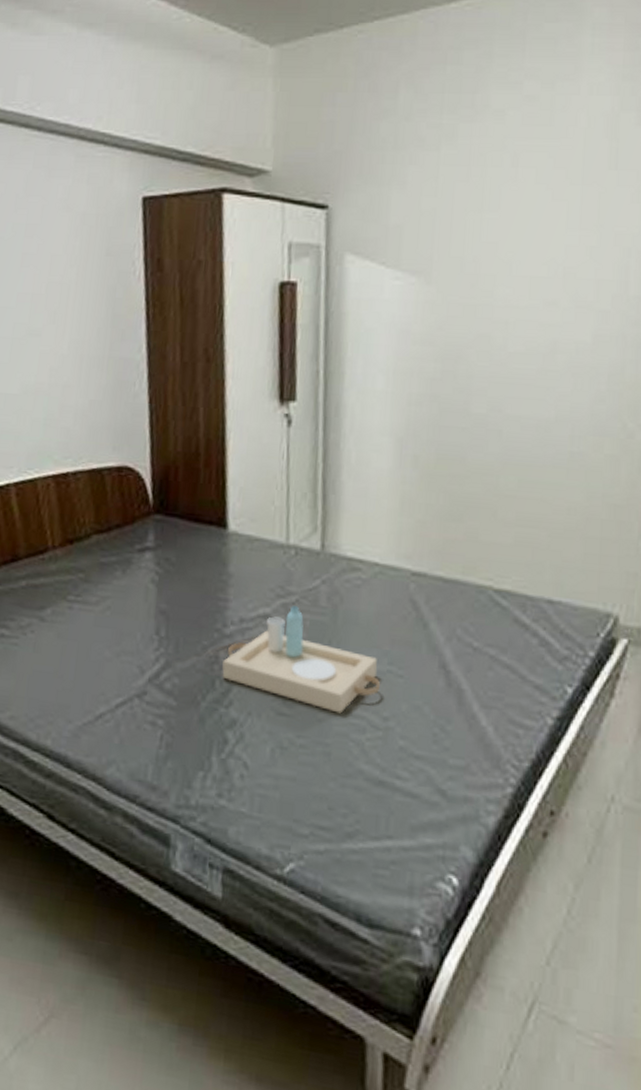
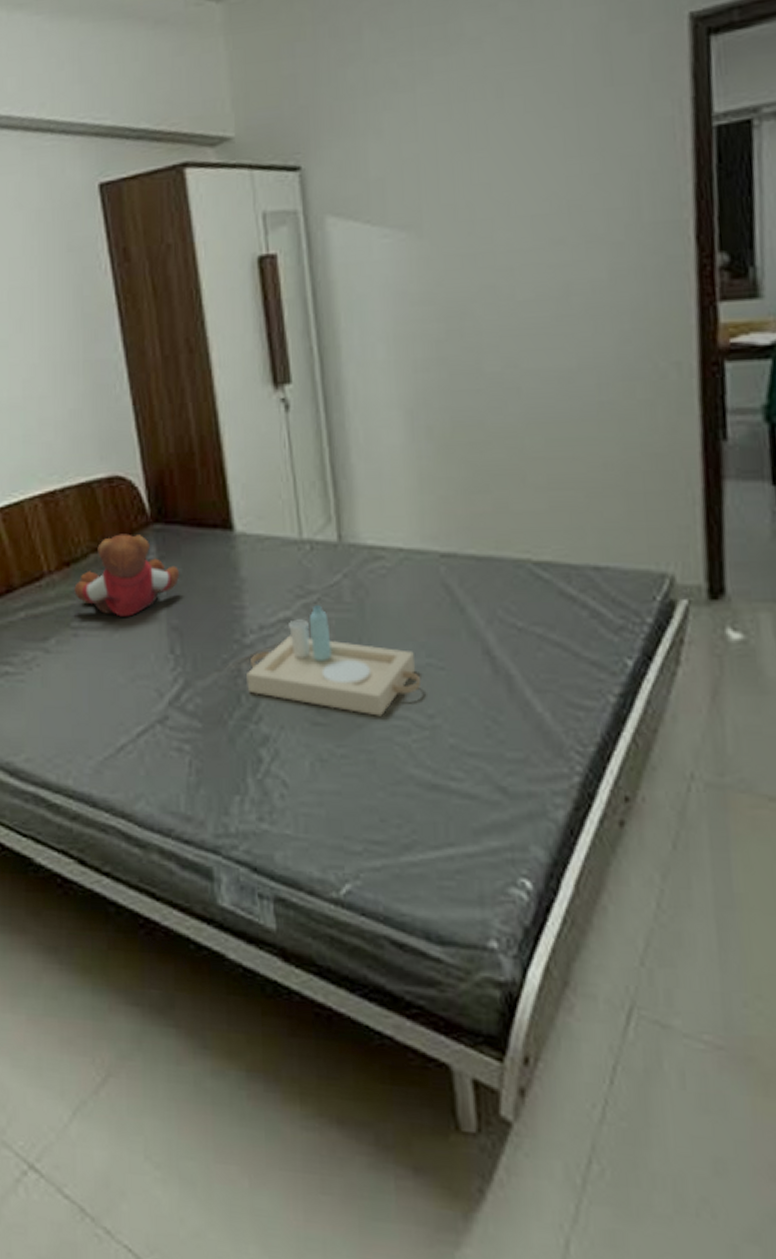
teddy bear: none [74,519,173,597] -> present [74,534,179,617]

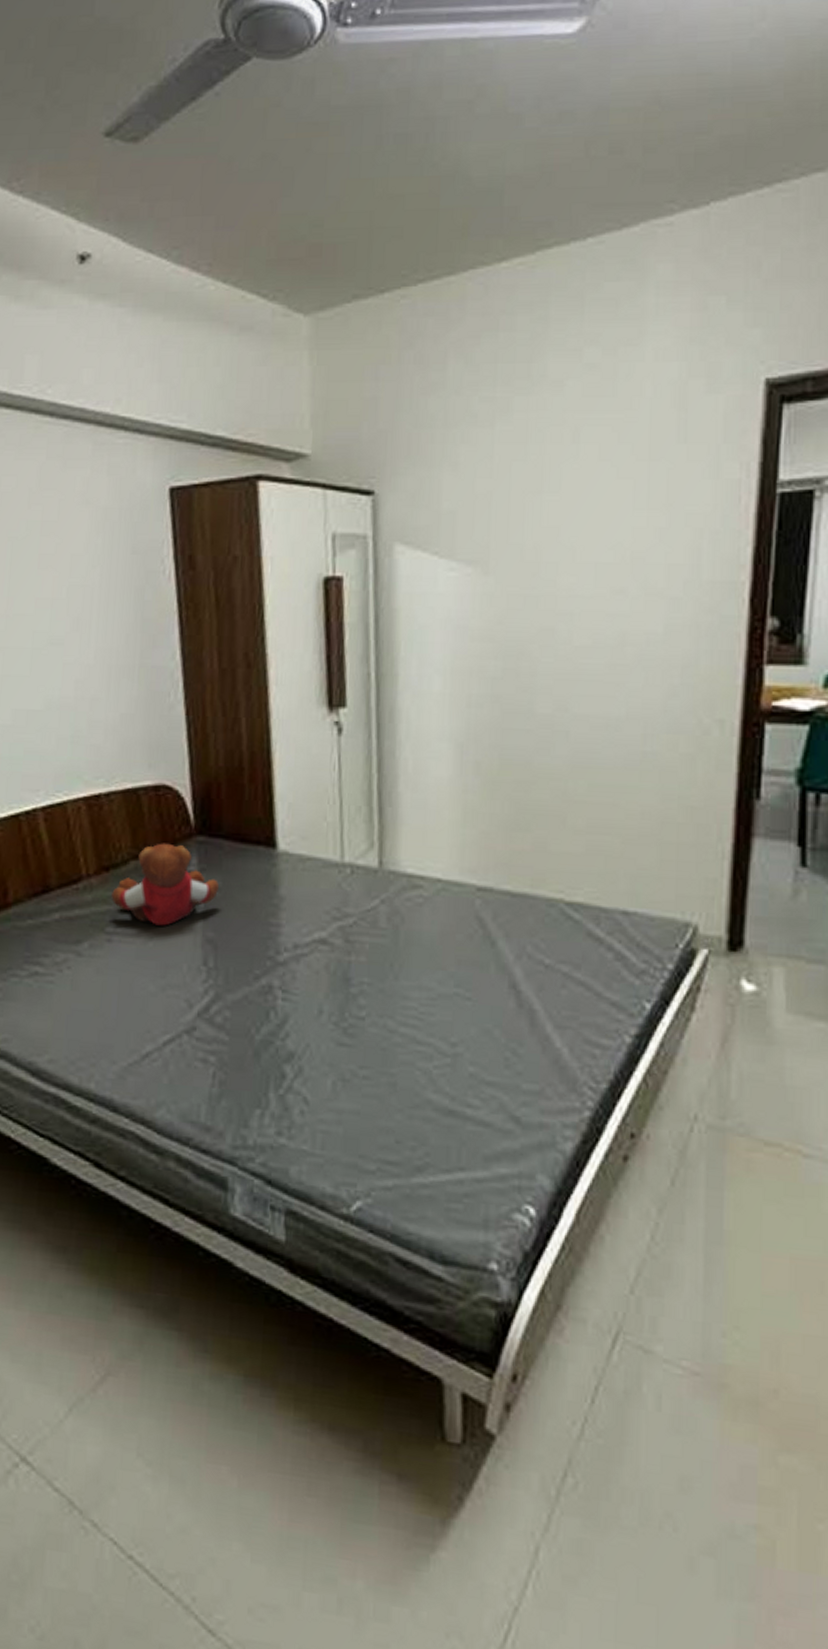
serving tray: present [246,605,420,716] -> none [276,928,446,1041]

